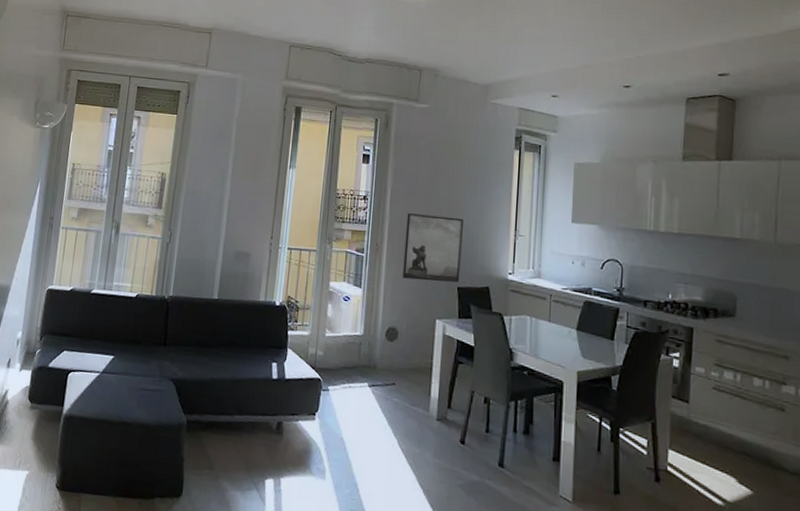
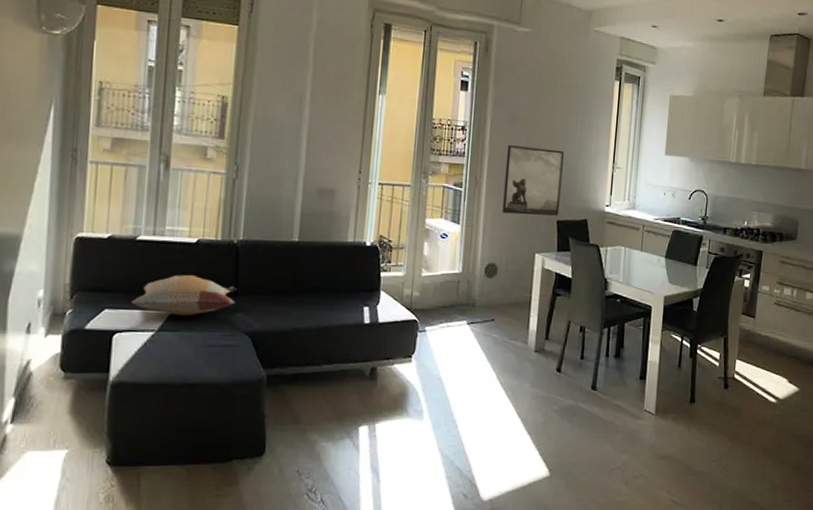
decorative pillow: none [83,324,166,362] -> present [130,275,237,317]

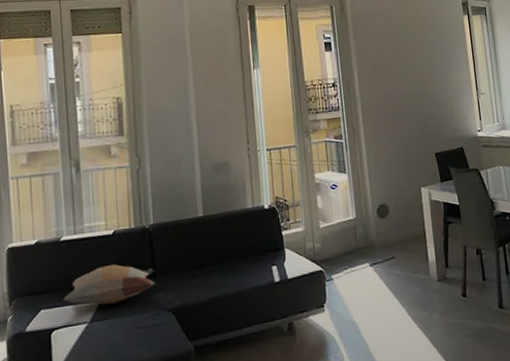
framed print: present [502,145,564,216] -> none [377,88,436,156]

